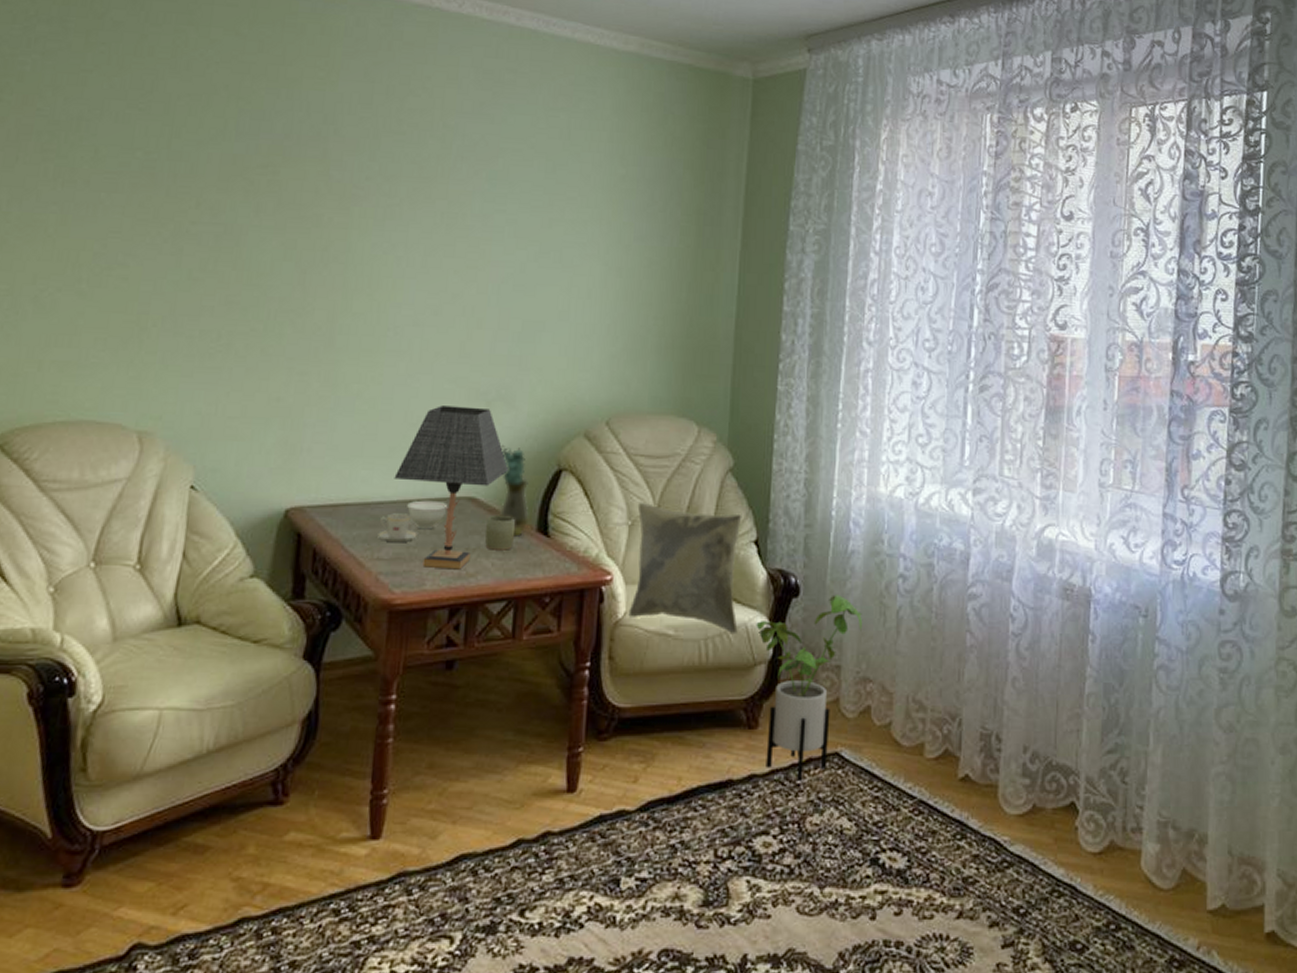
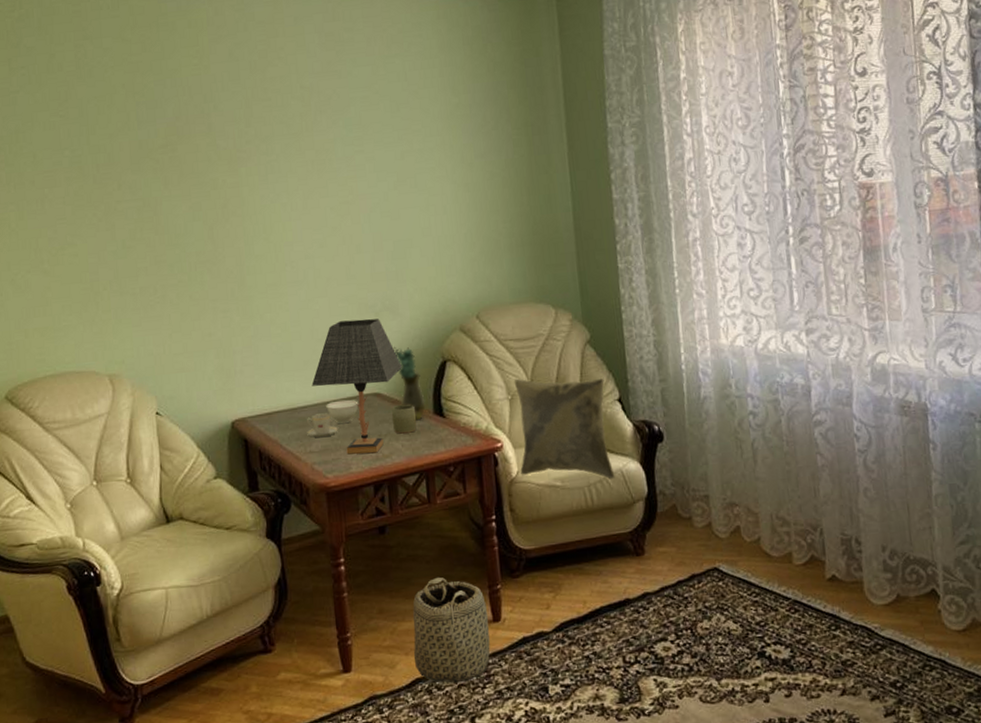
basket: none [461,730,563,865] -> present [413,577,490,683]
house plant: present [756,595,862,781] -> none [629,435,723,595]

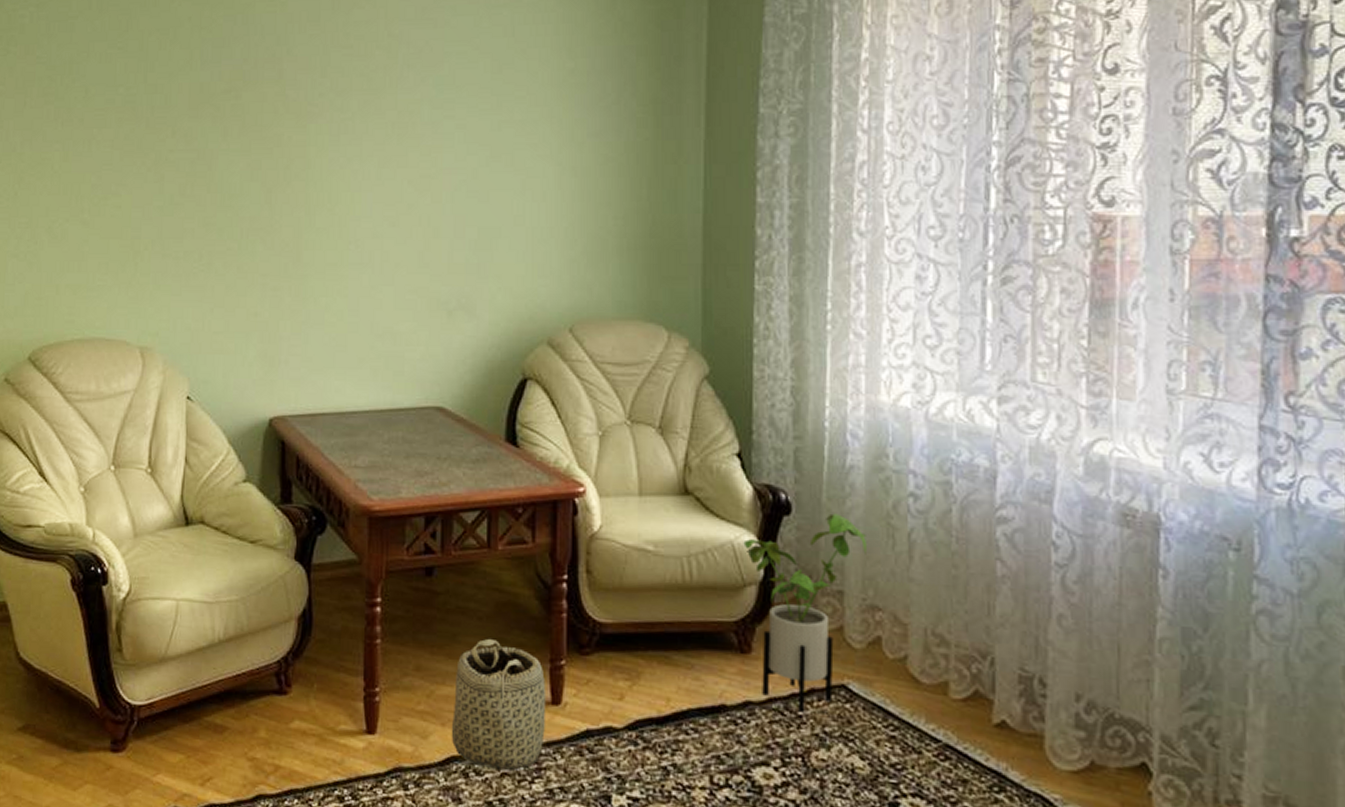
teacup: present [307,413,338,438] -> none [354,422,390,452]
table lamp: present [311,318,402,455] -> none [365,316,473,479]
bowl: present [326,399,359,425] -> none [379,410,417,439]
mug: present [391,404,417,434] -> none [454,424,484,460]
vase: present [394,346,426,421] -> none [466,354,497,446]
pillow: present [514,378,615,479] -> none [604,411,723,553]
house plant: none [629,435,723,595] -> present [743,513,866,712]

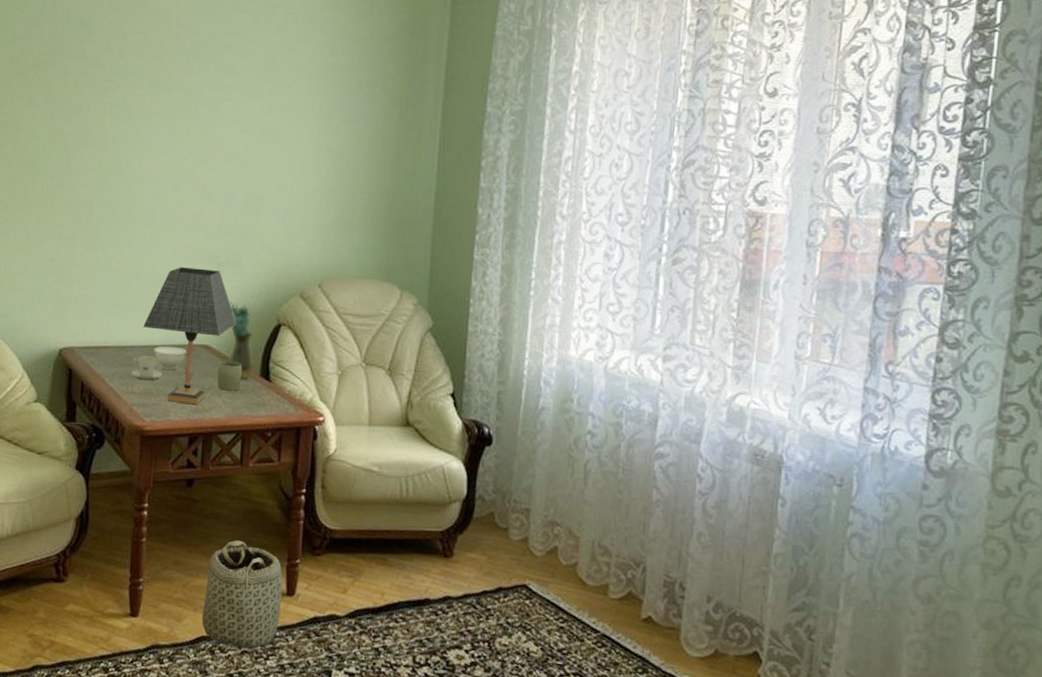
teacup: none [354,422,390,452] -> present [131,356,162,381]
table lamp: none [365,316,473,479] -> present [143,267,236,405]
bowl: none [379,410,417,439] -> present [154,346,187,371]
mug: none [454,424,484,460] -> present [217,360,243,391]
vase: none [466,354,497,446] -> present [228,301,254,380]
house plant: present [743,513,866,712] -> none [451,445,551,606]

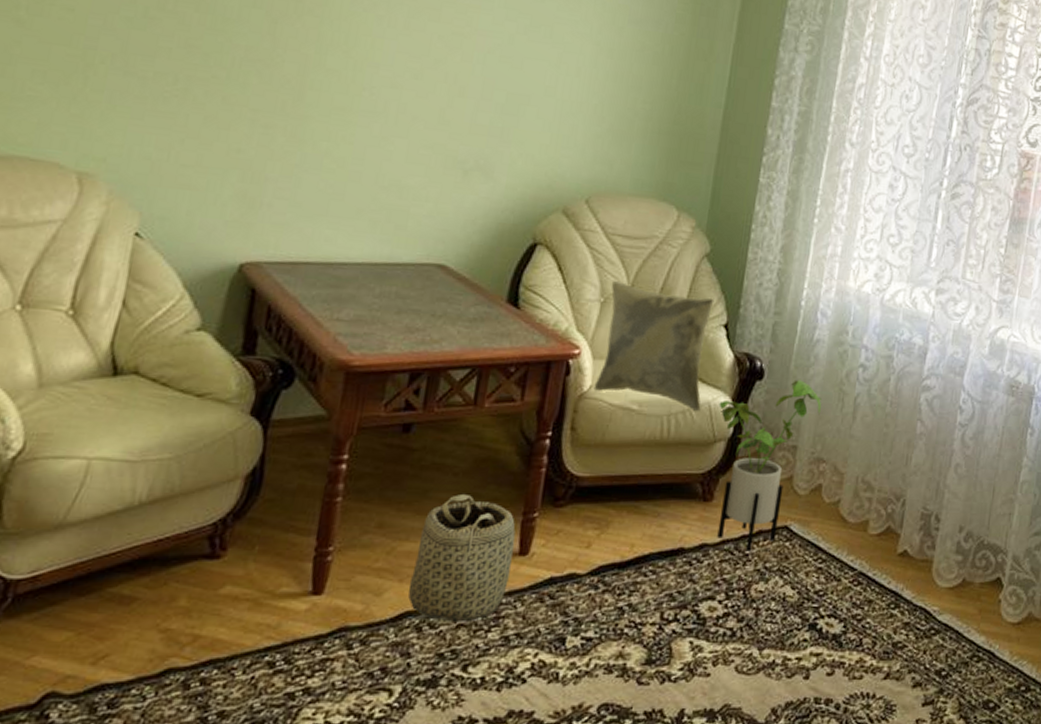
teacup: present [131,356,162,381] -> none [339,275,381,306]
table lamp: present [143,267,236,405] -> none [360,171,482,335]
bowl: present [154,346,187,371] -> none [372,264,416,294]
mug: present [217,360,243,391] -> none [452,283,486,319]
vase: present [228,301,254,380] -> none [468,214,502,306]
pillow: none [338,355,440,475] -> present [594,280,715,412]
house plant: none [451,445,551,606] -> present [717,379,822,551]

